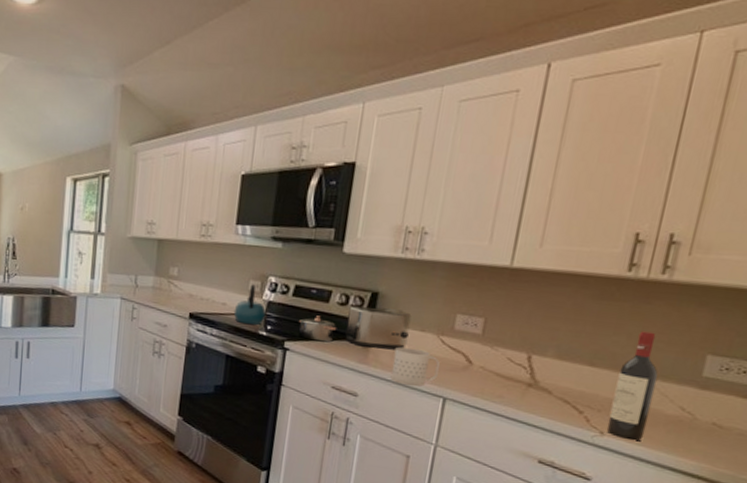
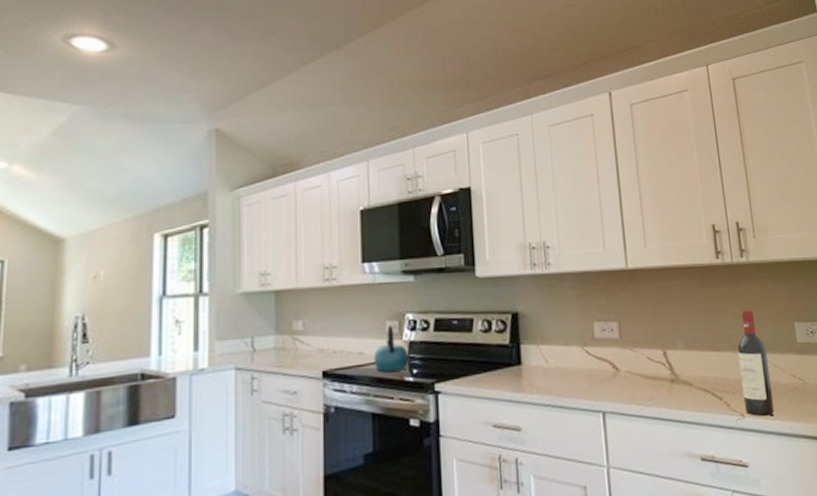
cooking pot: present [299,315,337,343] -> none [446,348,486,378]
toaster: present [345,306,410,350] -> none [493,327,555,375]
mug: present [390,347,441,387] -> none [546,364,593,407]

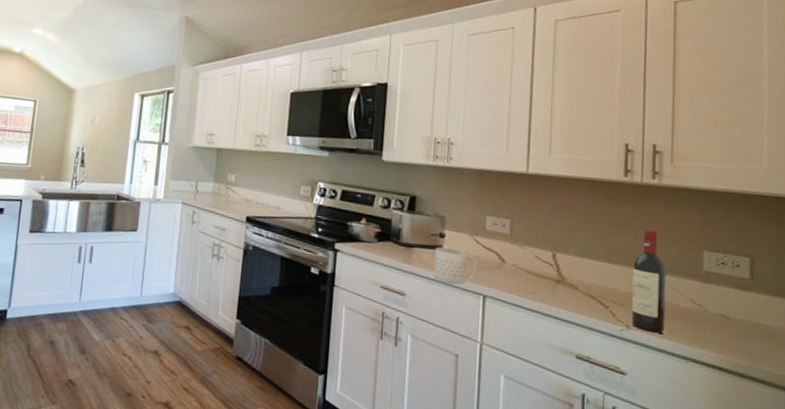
kettle: present [373,325,409,373] -> none [287,189,316,228]
cooking pot: none [446,348,486,378] -> present [347,218,382,244]
toaster: none [493,327,555,375] -> present [389,209,446,250]
mug: none [546,364,593,407] -> present [433,247,477,285]

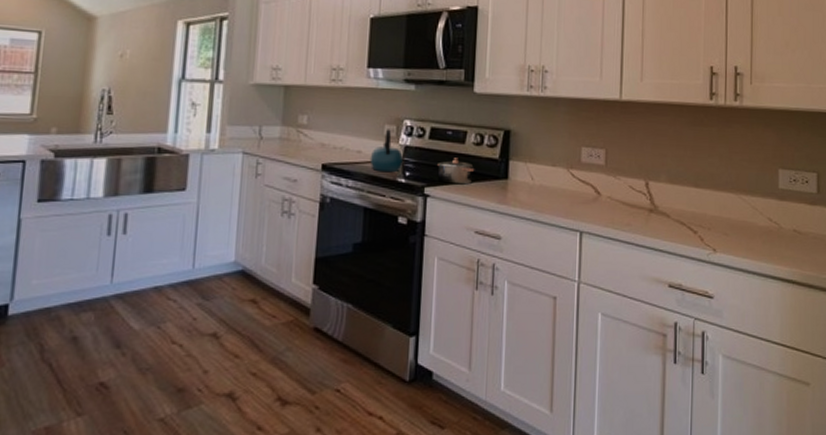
kettle: none [287,189,316,228] -> present [369,129,403,173]
toaster: present [389,209,446,250] -> none [483,145,542,188]
mug: present [433,247,477,285] -> none [530,183,574,223]
wine bottle: present [631,229,667,334] -> none [717,152,748,255]

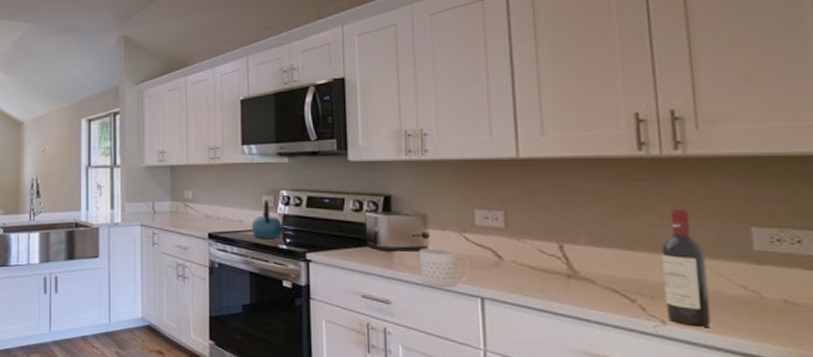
cooking pot: present [437,157,475,185] -> none [317,224,356,250]
toaster: none [483,145,542,188] -> present [365,210,430,253]
mug: none [530,183,574,223] -> present [419,248,471,289]
wine bottle: none [717,152,748,255] -> present [661,209,712,328]

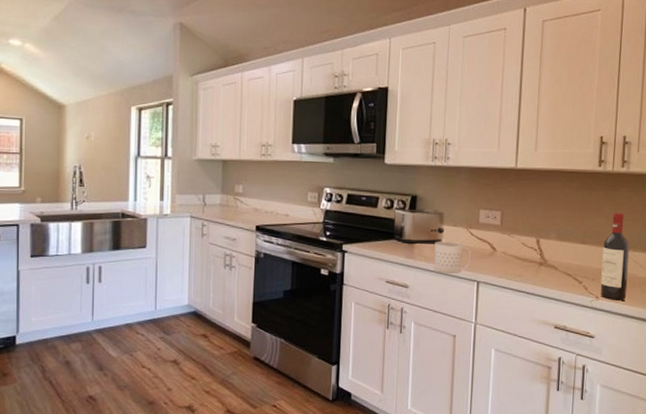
kettle: present [251,200,282,240] -> none [296,196,324,233]

